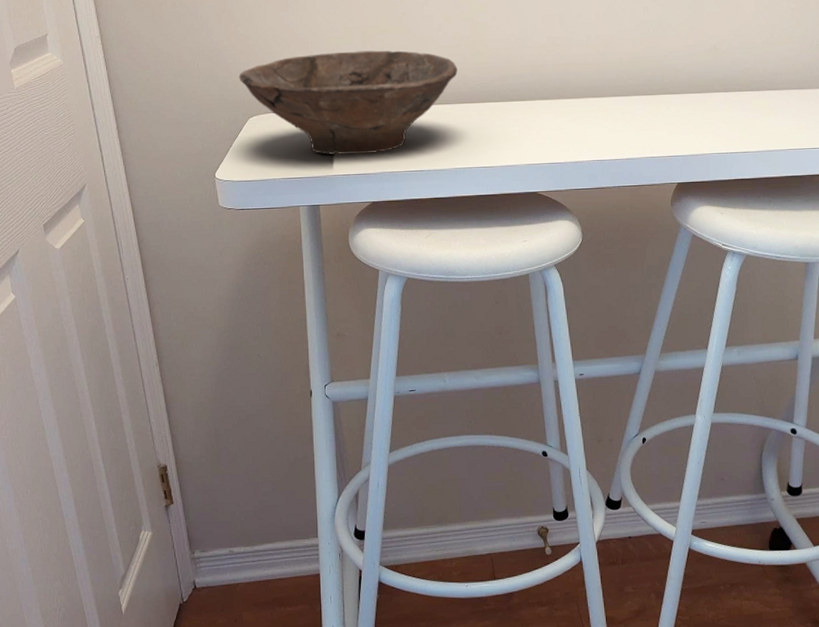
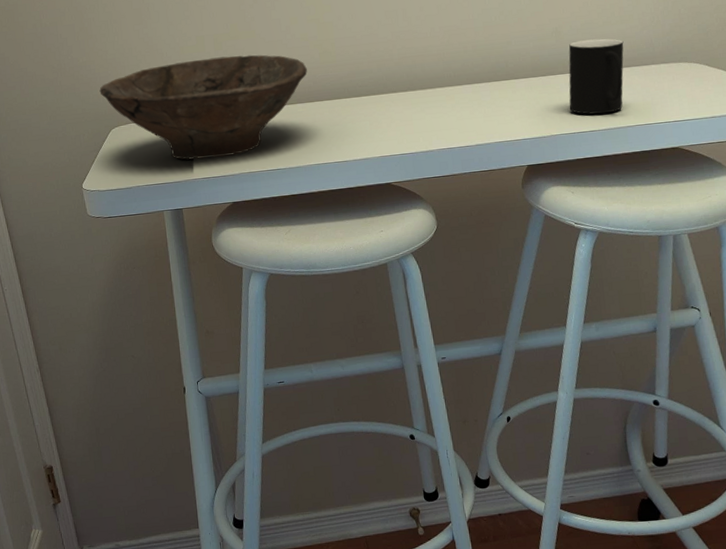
cup: none [723,59,782,136] -> present [568,38,624,115]

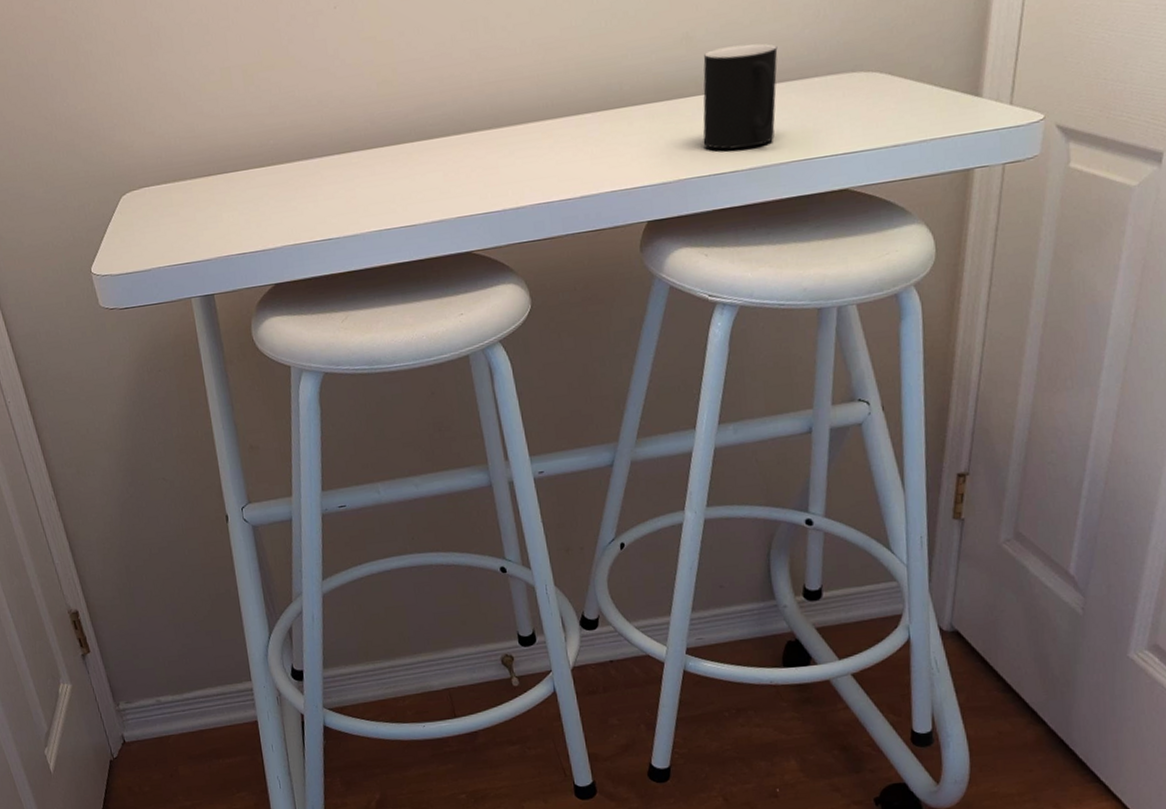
bowl: present [99,55,307,160] -> none [104,88,363,232]

